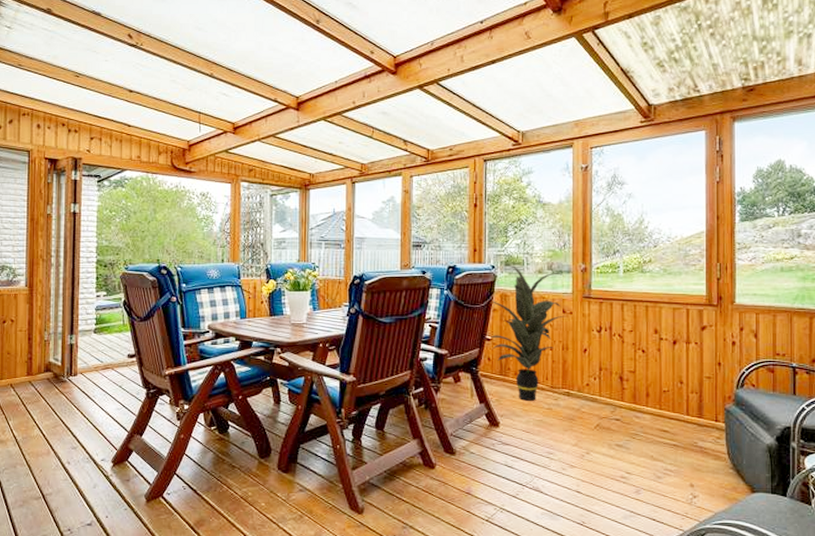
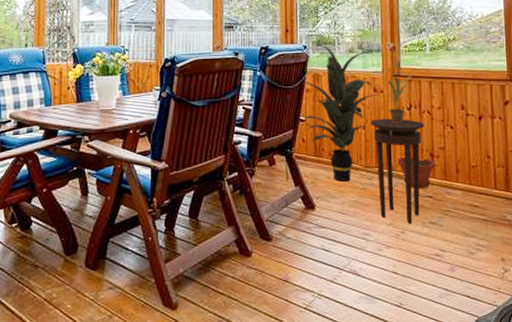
stool: none [558,340,615,446] -> present [370,118,425,224]
potted plant: none [576,296,607,346] -> present [387,73,417,124]
plant pot: none [585,378,625,411] -> present [398,156,436,188]

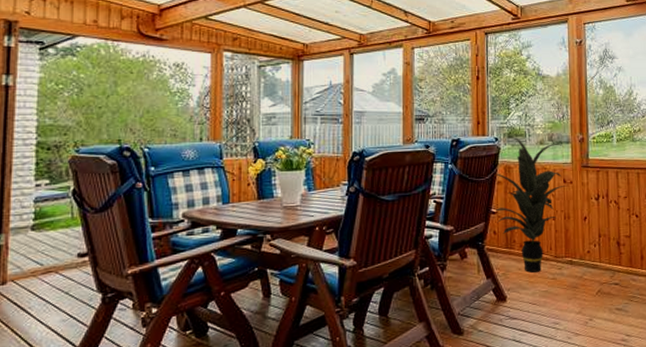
stool: present [370,118,425,224] -> none [560,208,612,311]
potted plant: present [387,73,417,124] -> none [576,164,604,214]
plant pot: present [398,156,436,188] -> none [586,245,622,276]

